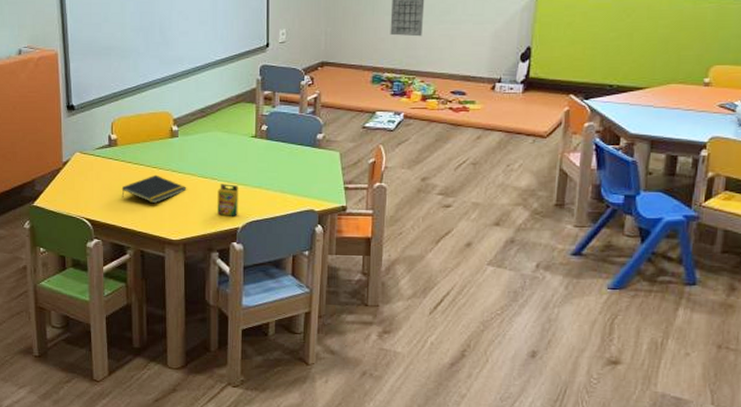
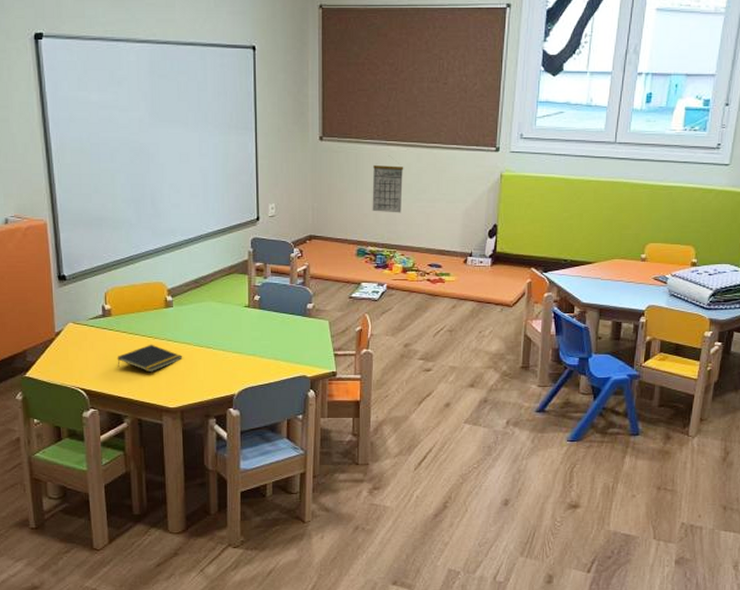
crayon box: present [217,184,238,216] -> none [213,352,234,383]

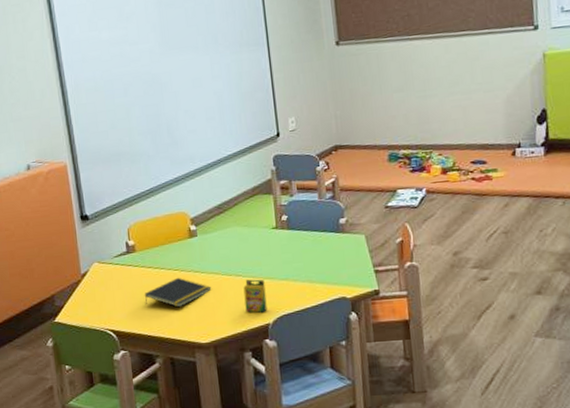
crayon box: none [213,352,234,383] -> present [243,279,268,313]
calendar: present [372,163,404,213] -> none [397,57,434,112]

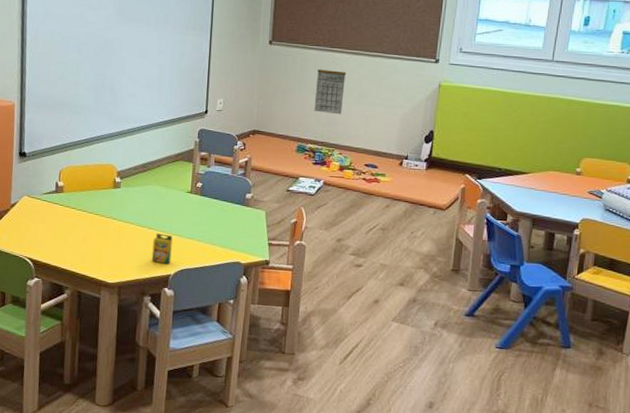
notepad: present [144,277,212,308] -> none [63,221,125,248]
calendar: none [397,57,434,112] -> present [314,68,347,115]

